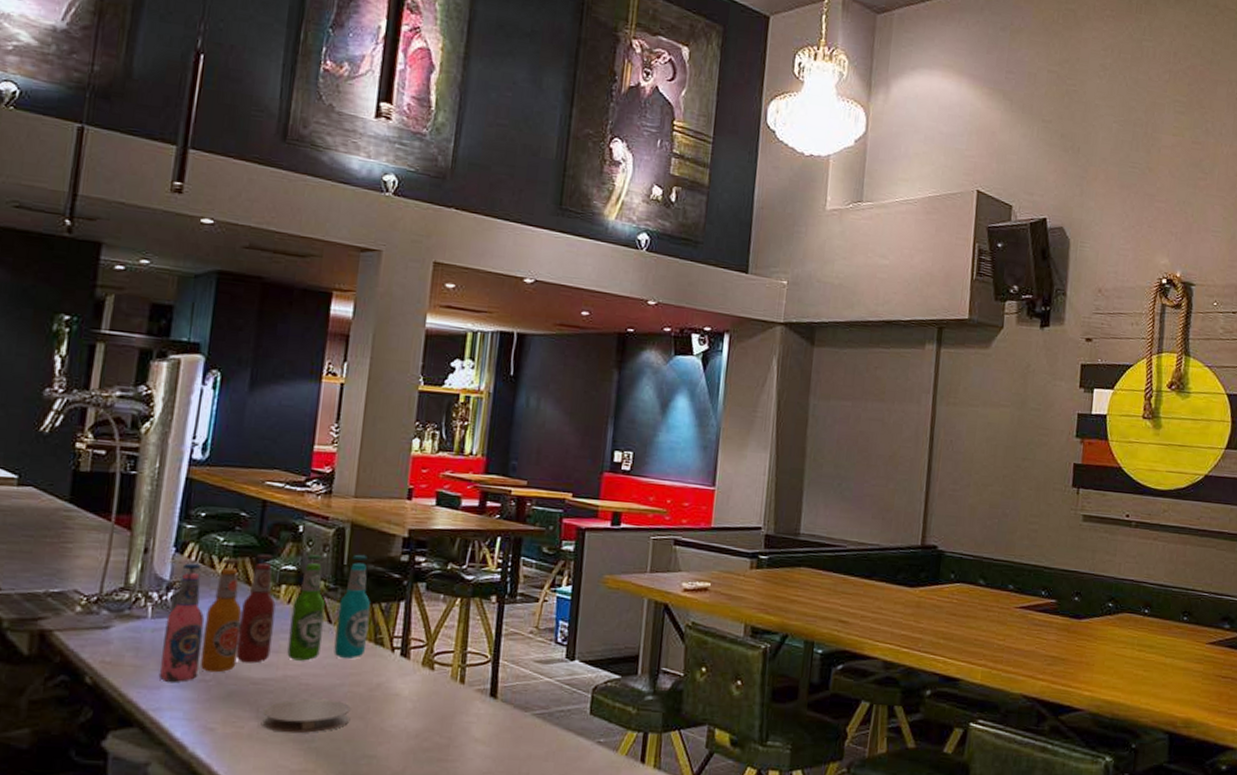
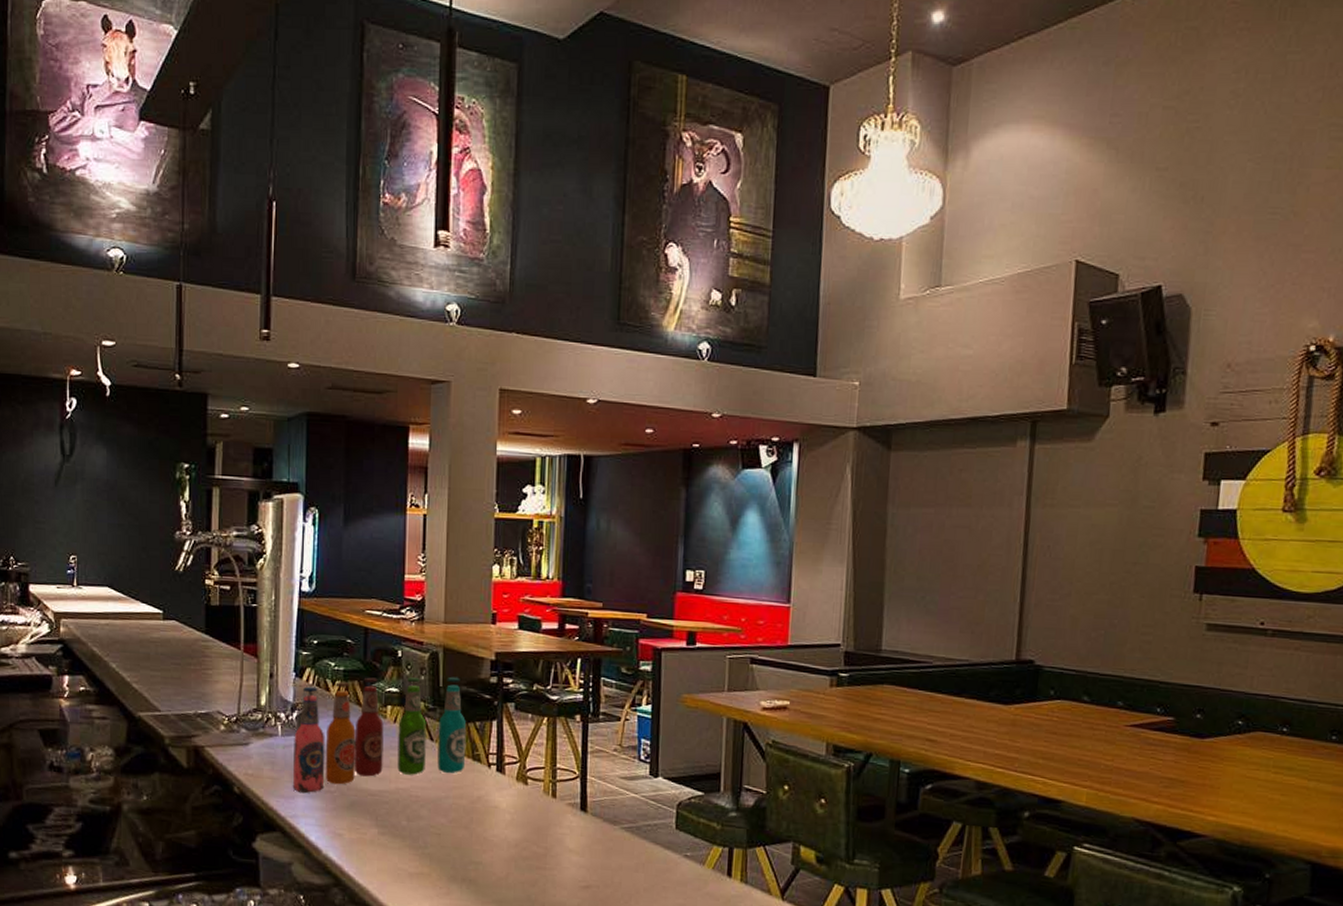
coaster: present [262,698,352,734] -> none [381,809,457,841]

